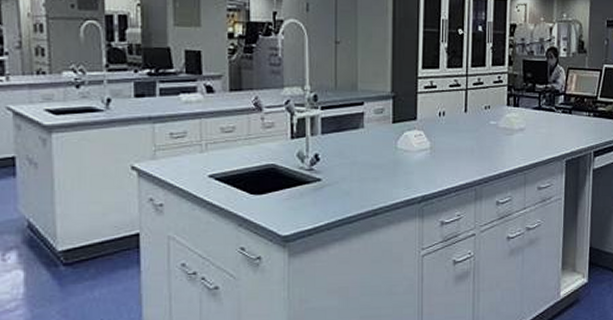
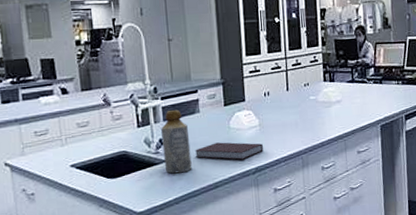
bottle: none [318,122,350,195] -> present [161,109,192,174]
notebook: none [354,164,432,185] -> present [194,142,263,160]

